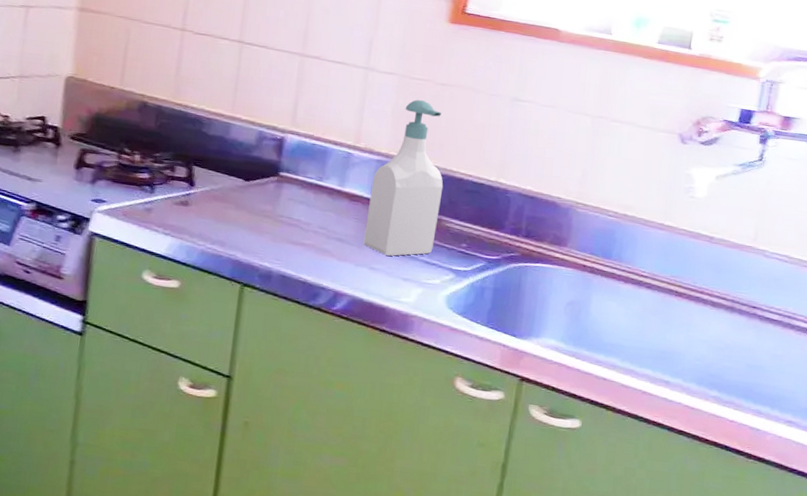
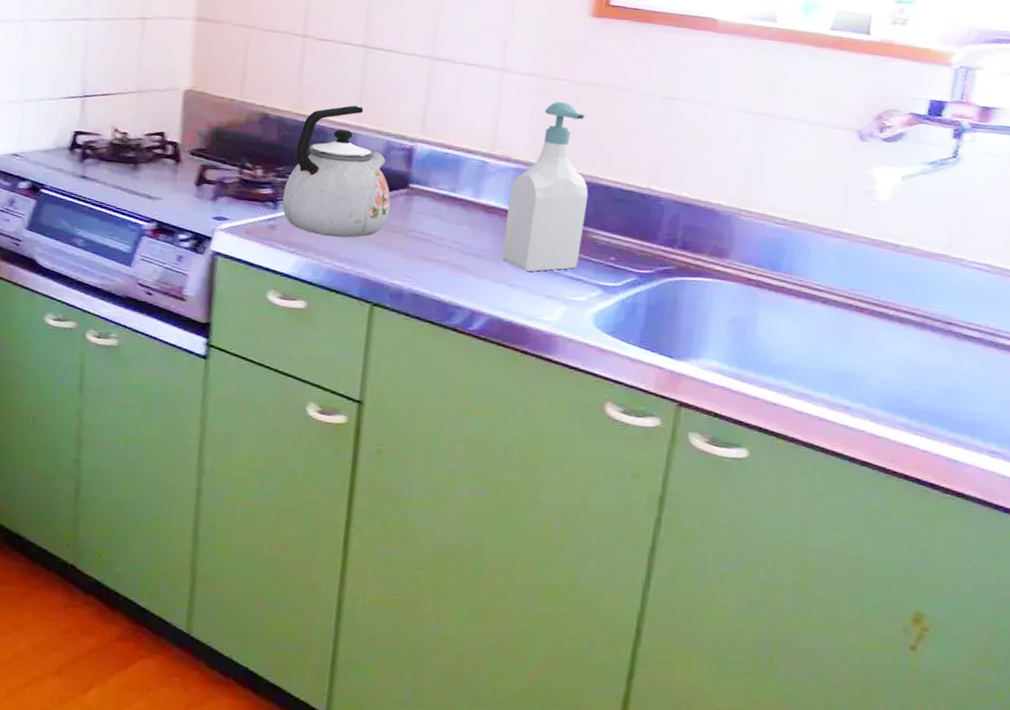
kettle: none [158,96,262,222] -> present [282,105,391,238]

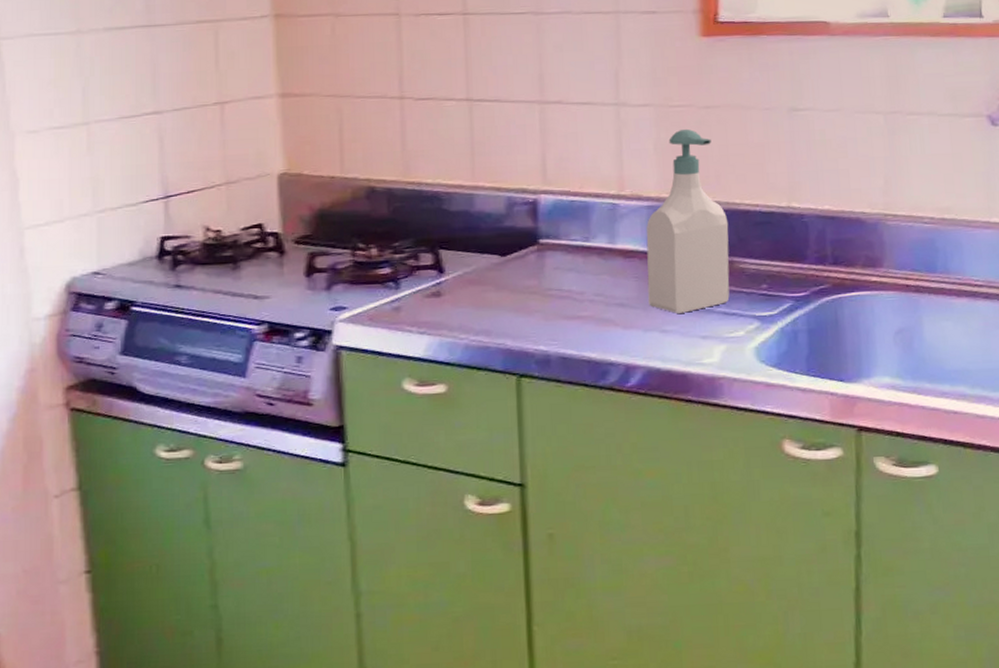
kettle: present [282,105,391,238] -> none [403,164,522,310]

